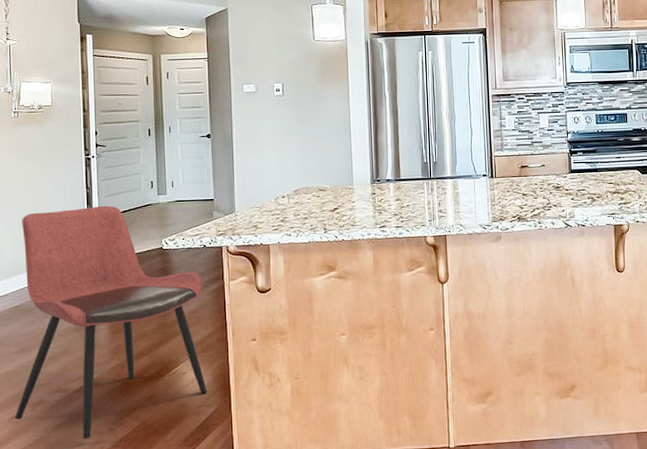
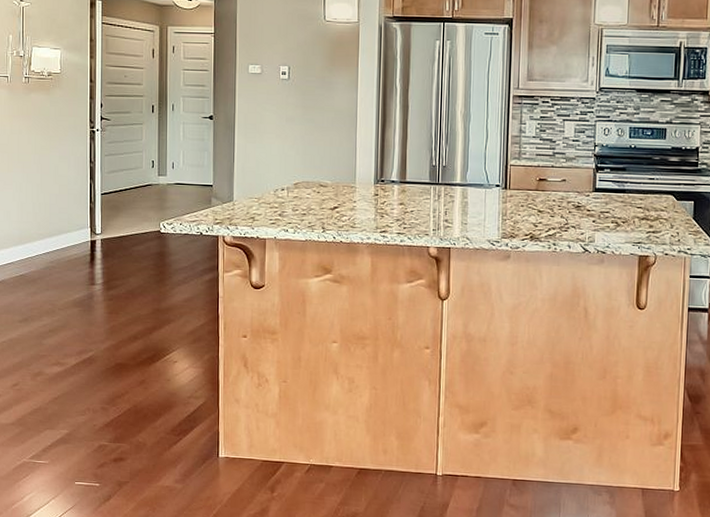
dining chair: present [14,205,207,440] -> none [16,181,197,415]

